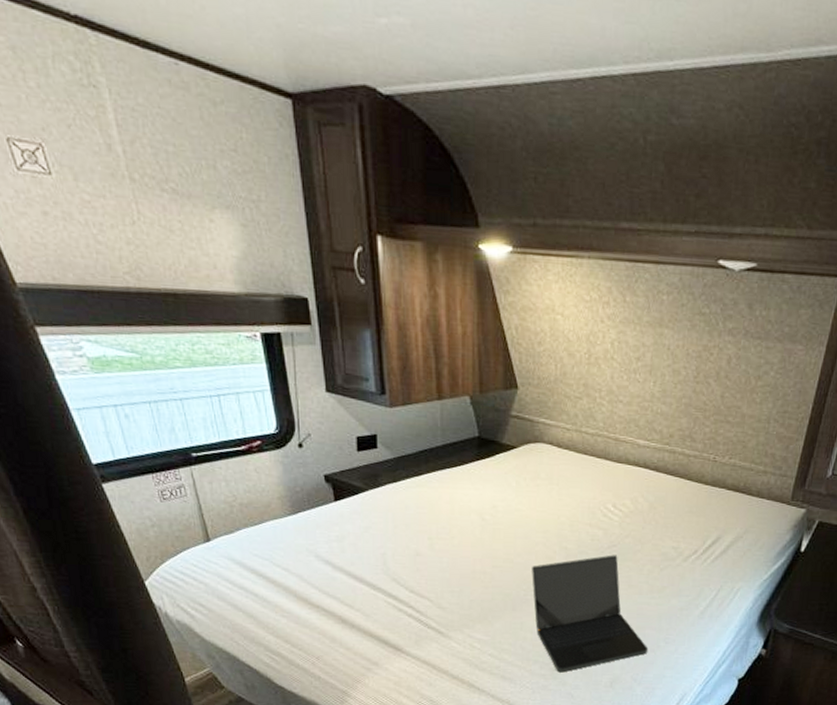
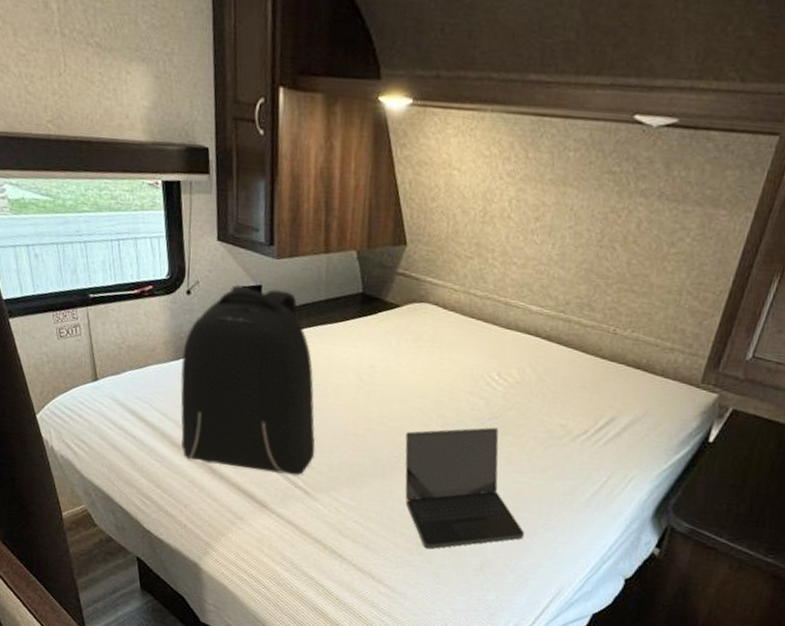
backpack: none [299,436,445,617] -> present [180,285,315,475]

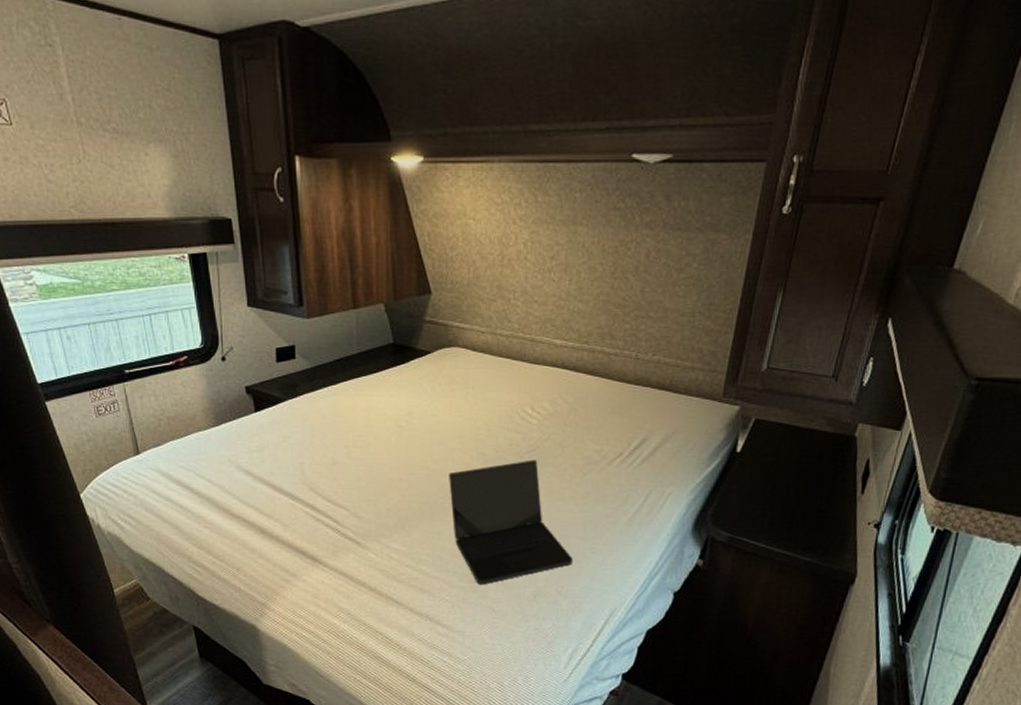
backpack: present [180,285,315,475] -> none [221,347,362,527]

